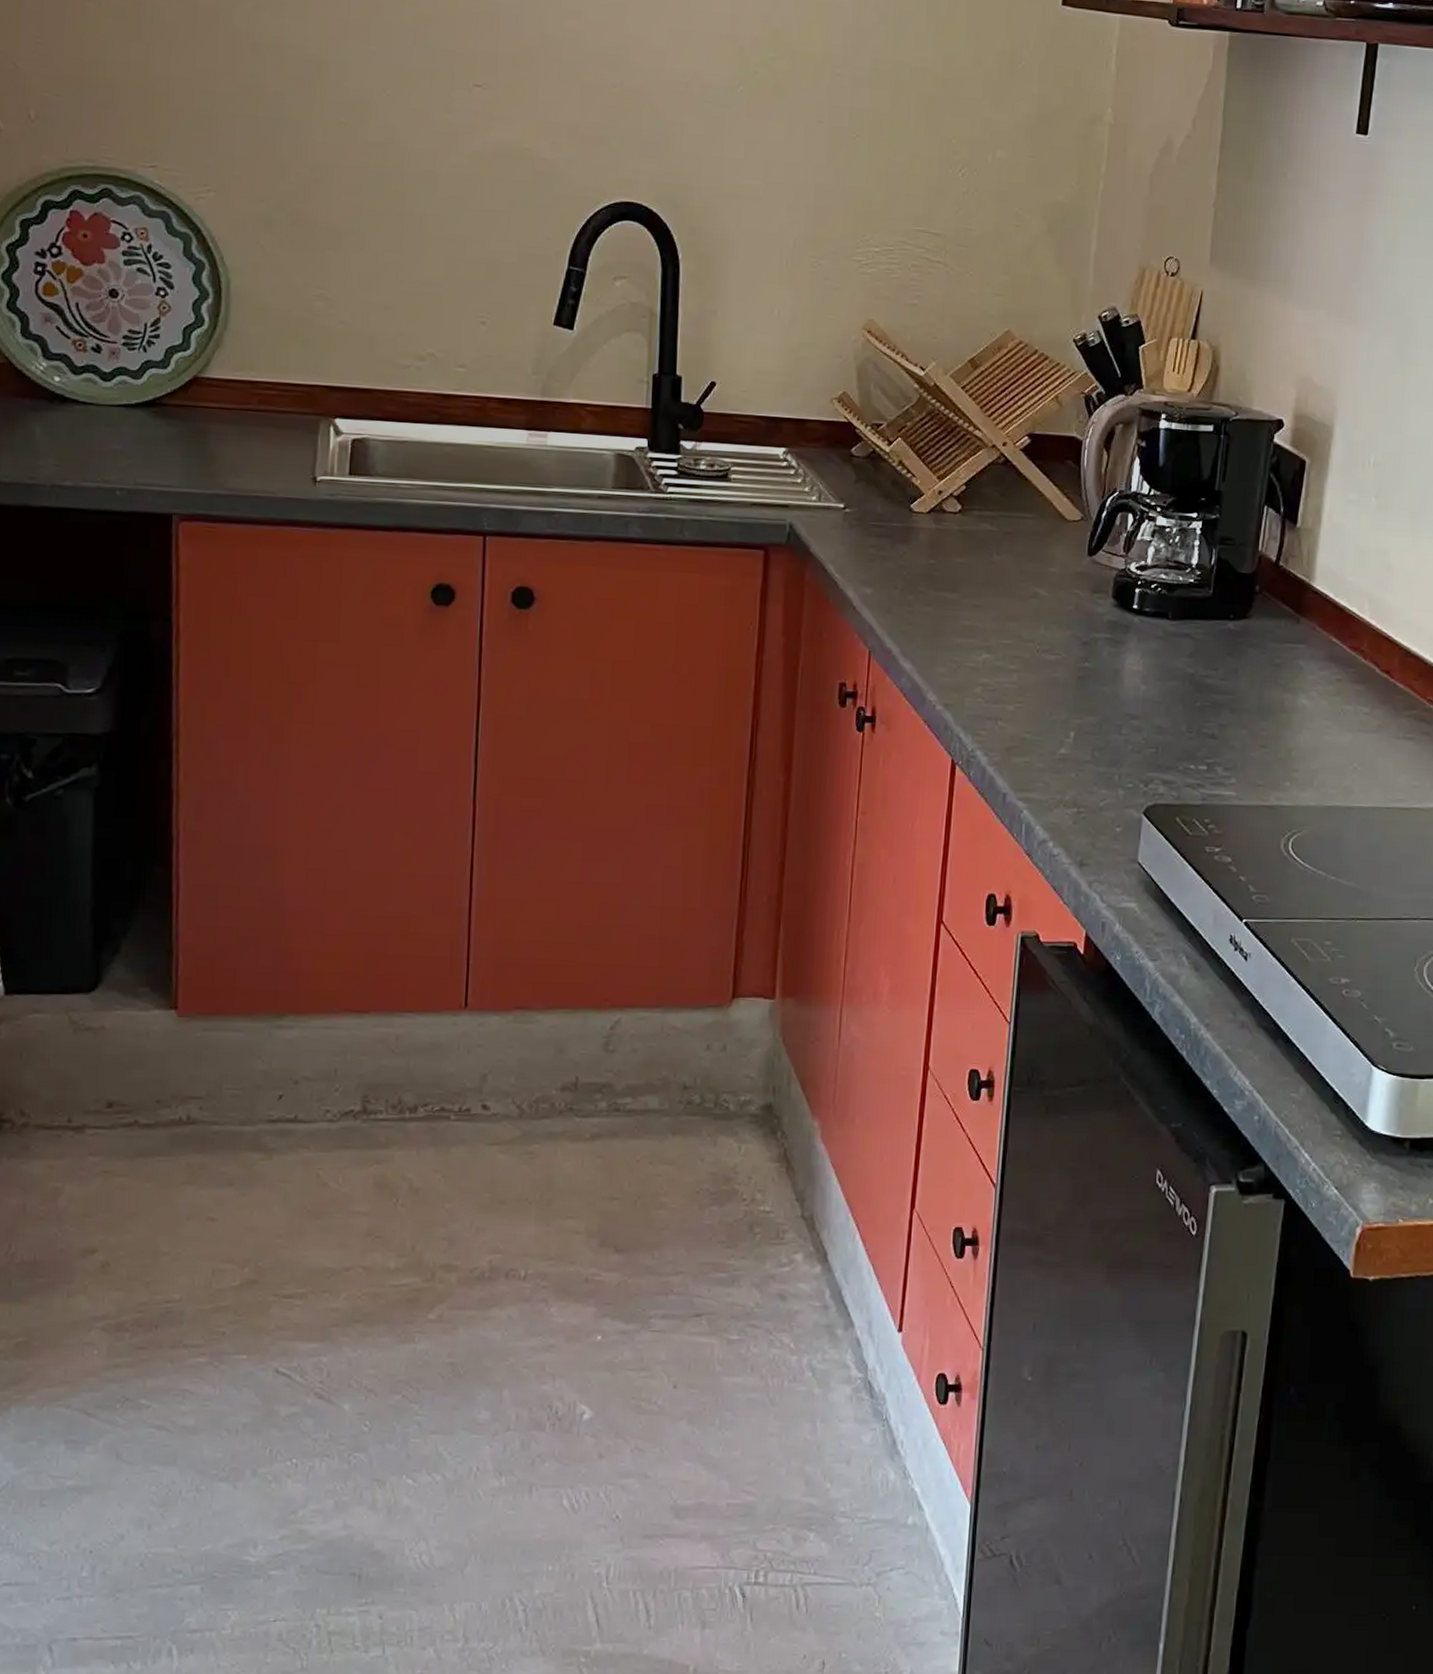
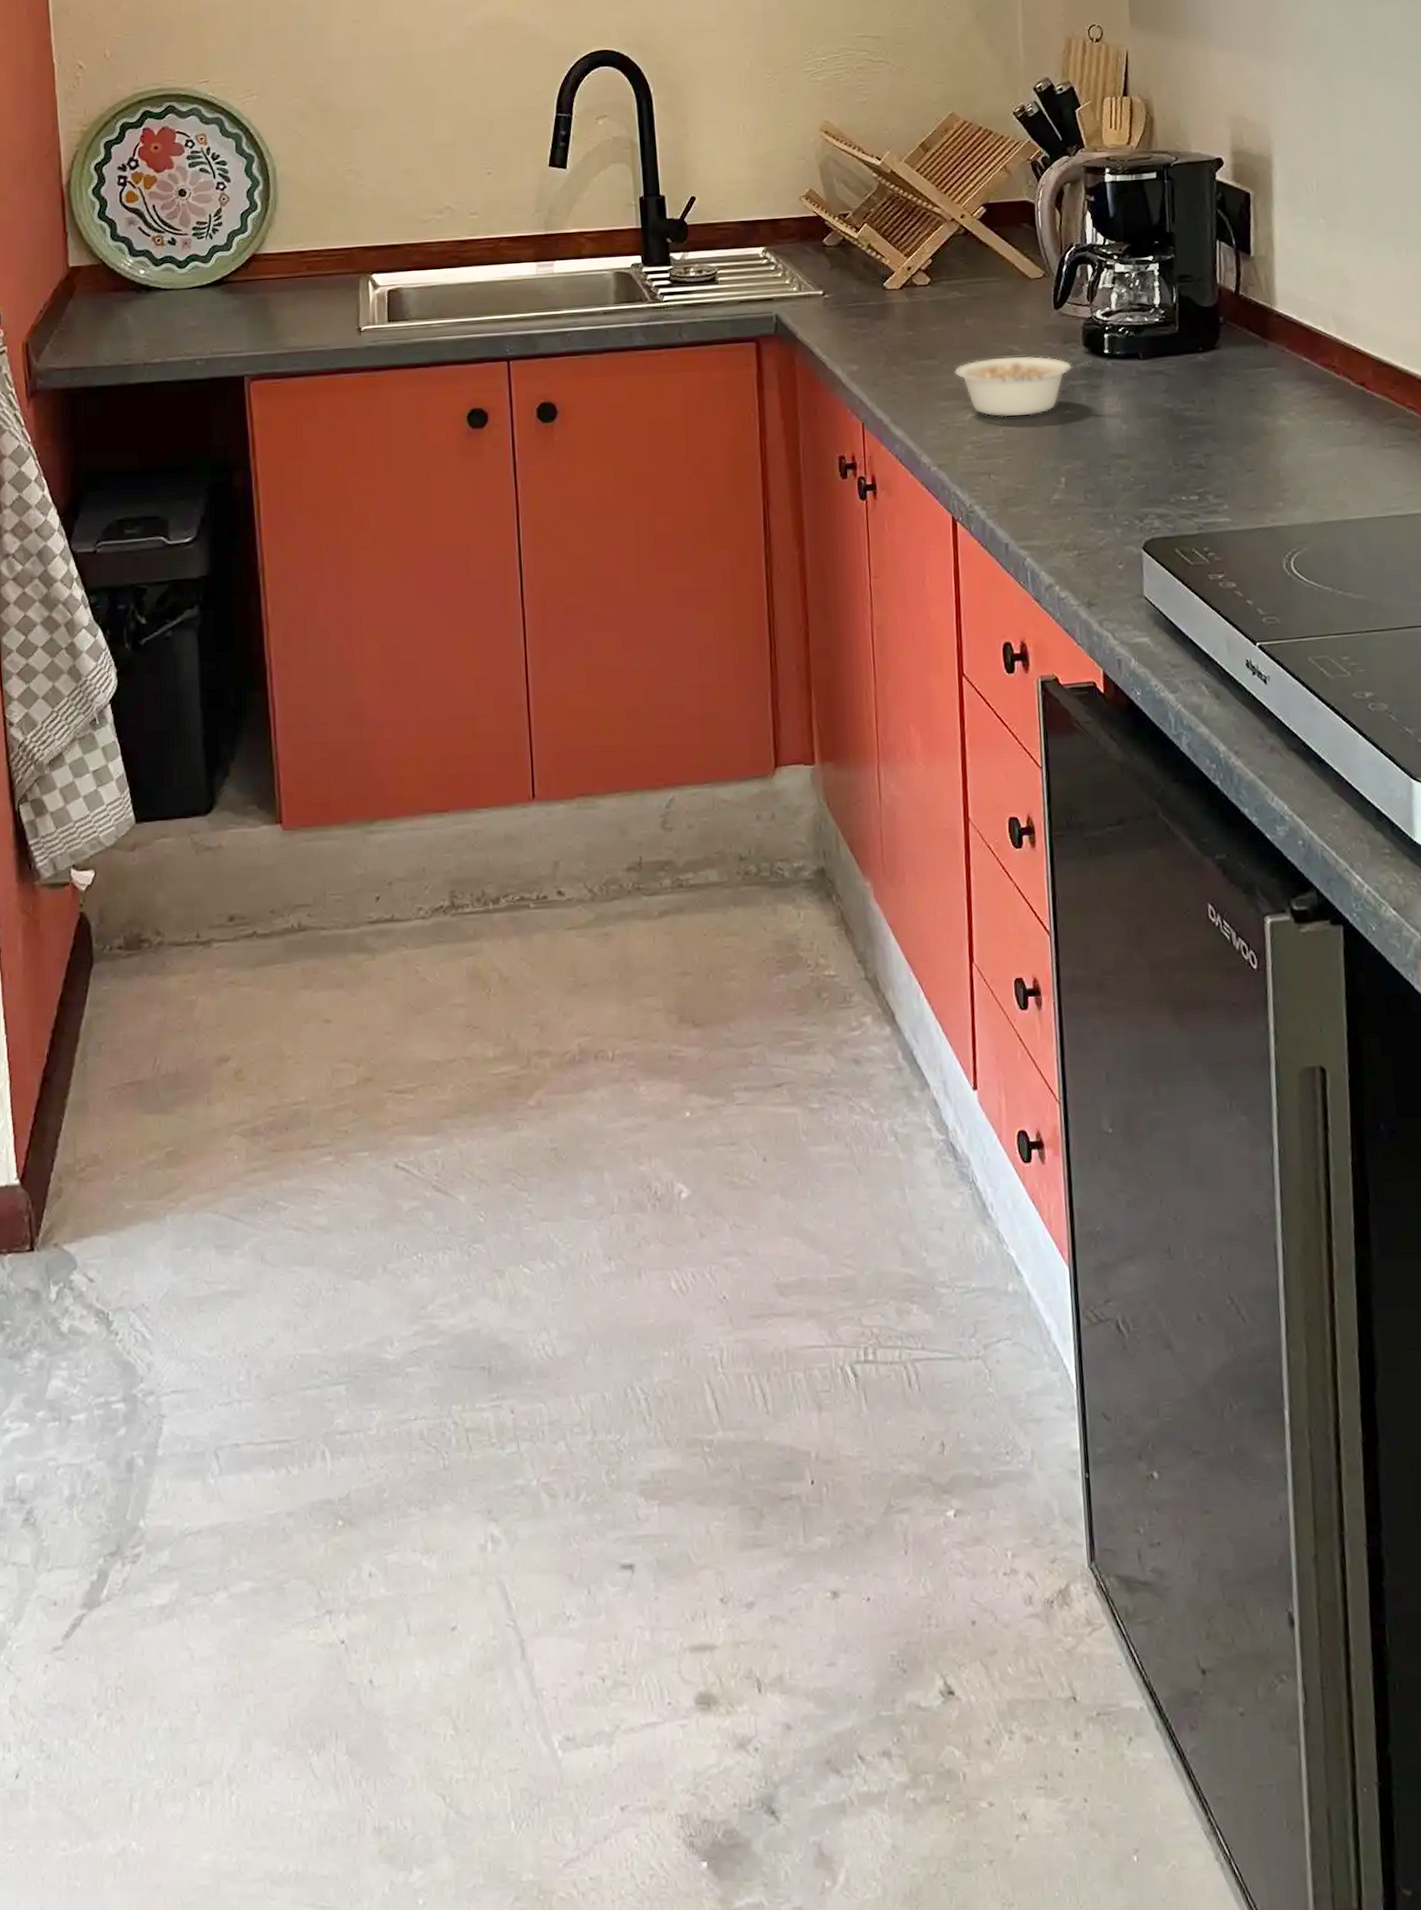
legume: none [974,598,1119,664] -> present [954,356,1092,417]

